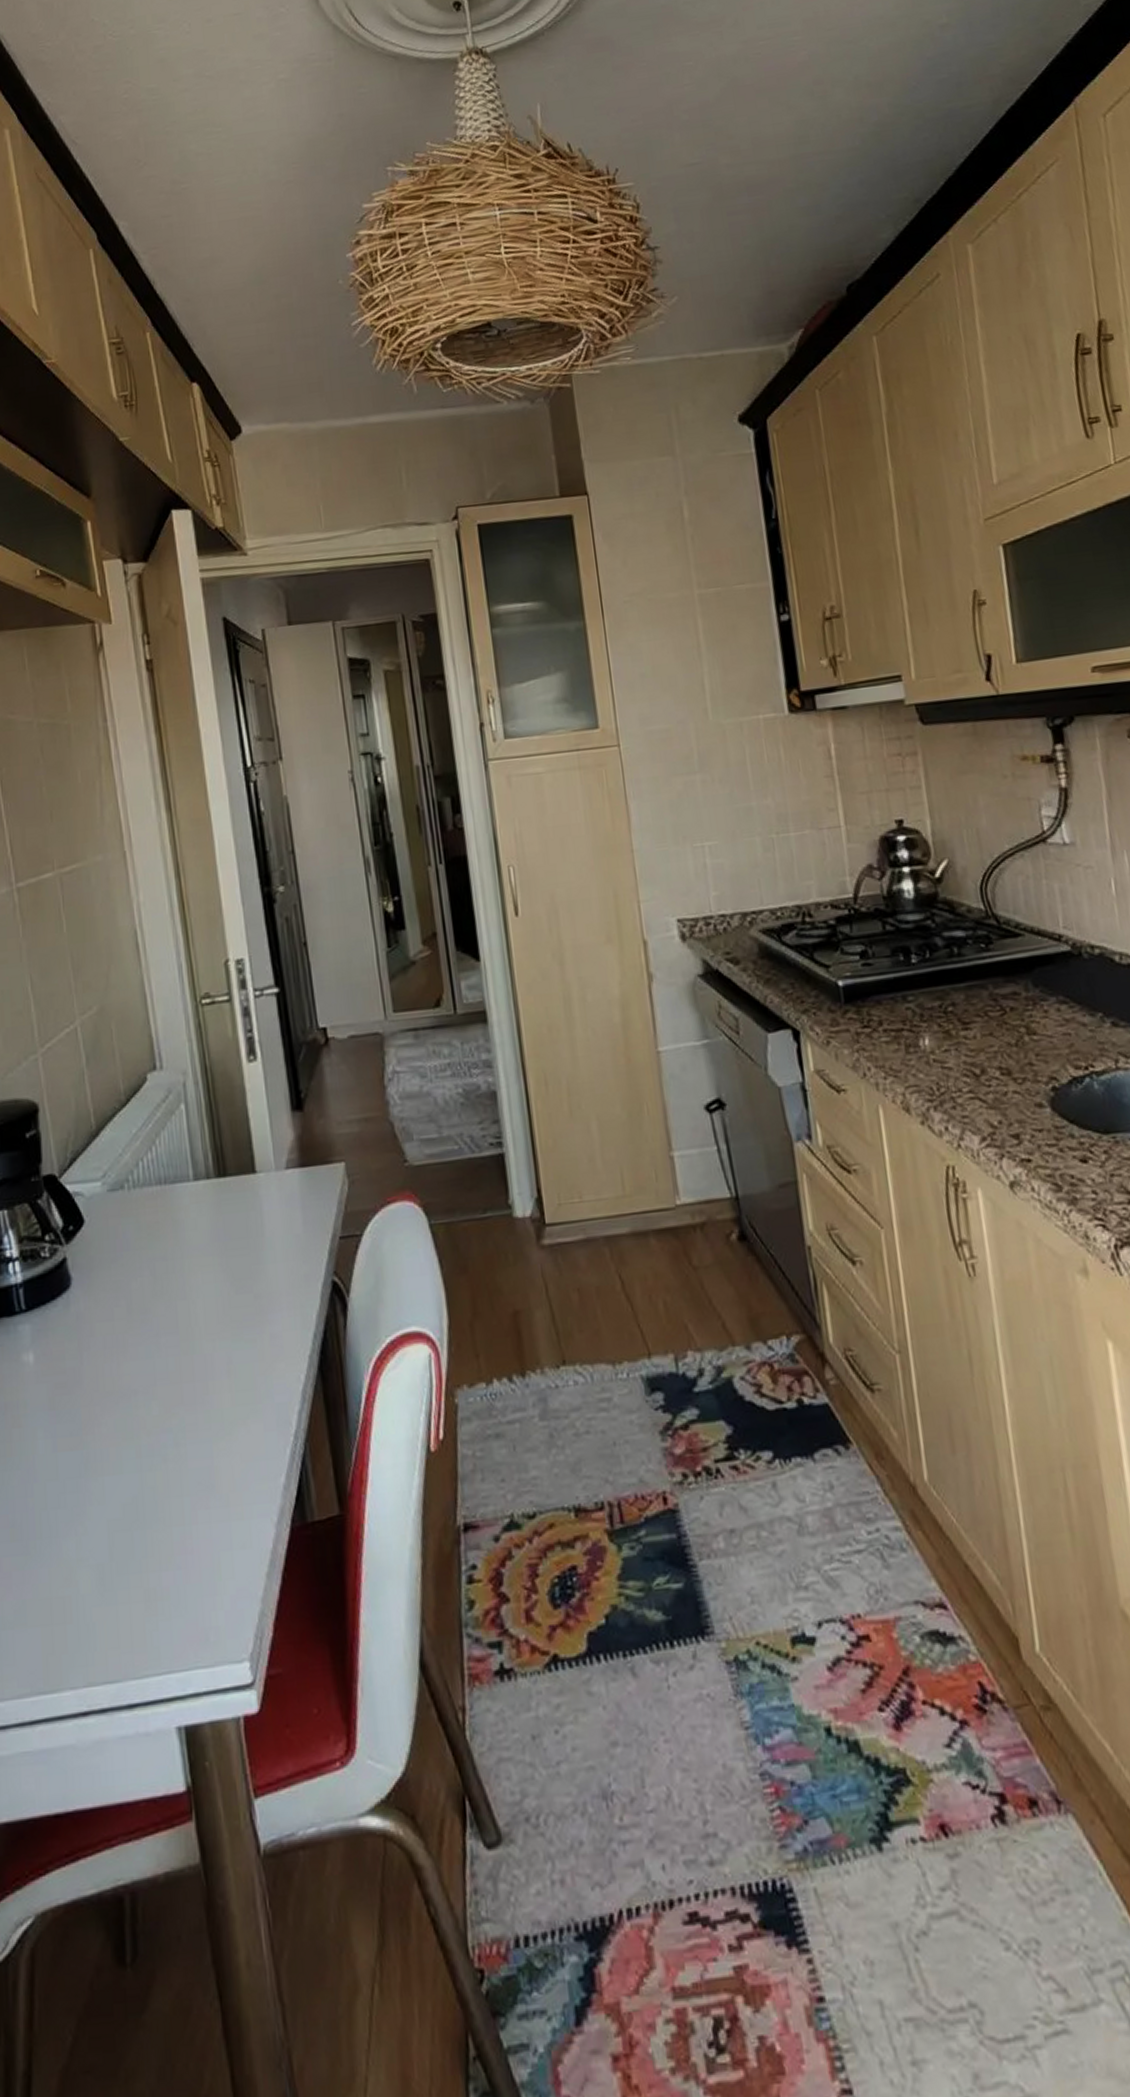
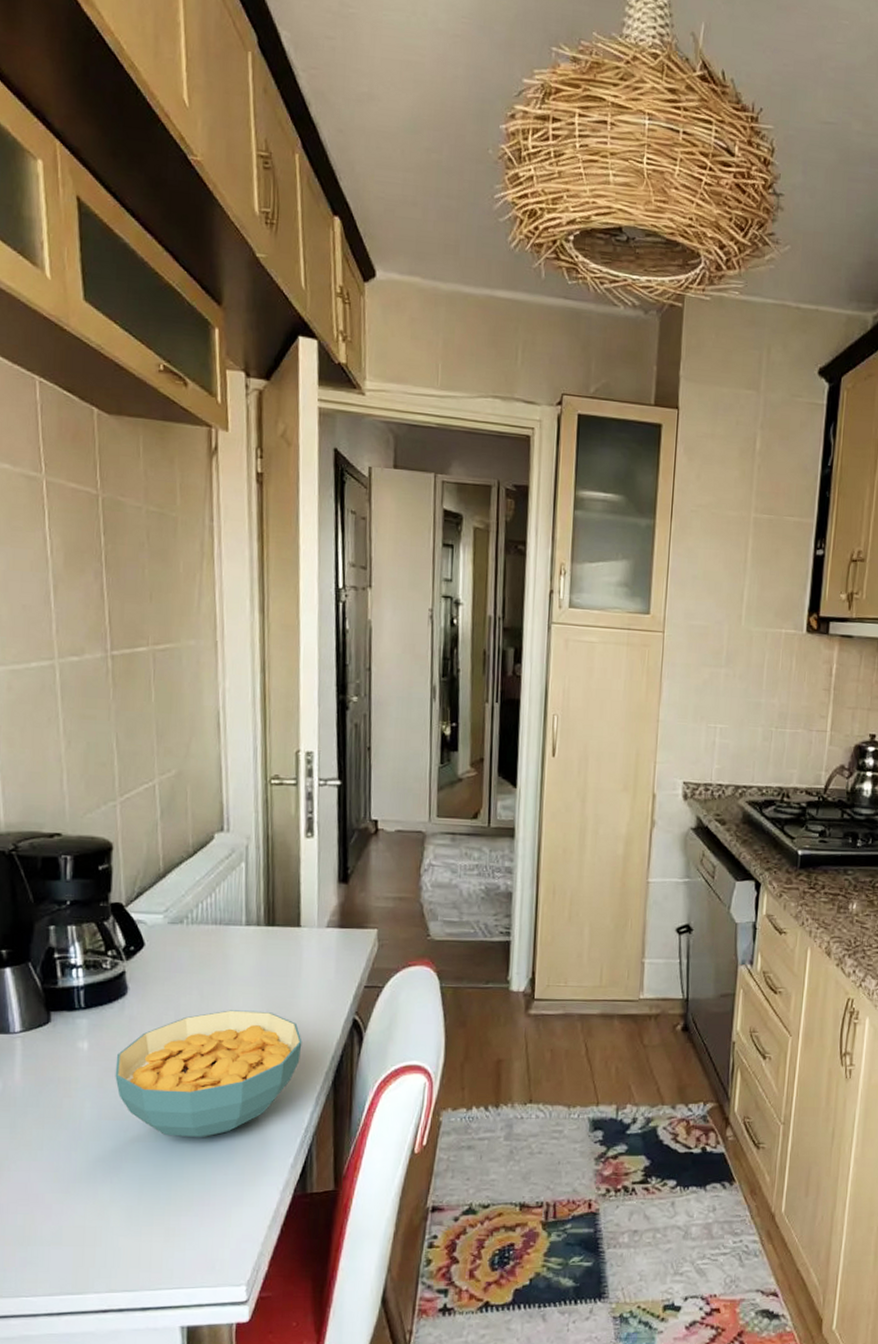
cereal bowl: none [66,1286,277,1464] -> present [115,1010,302,1137]

